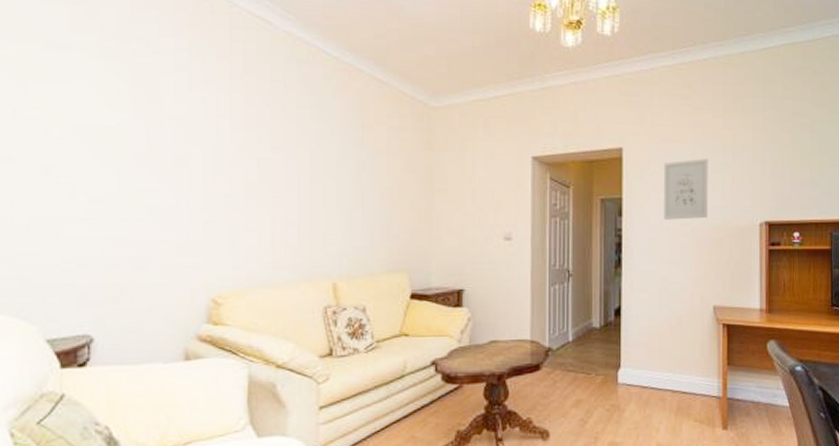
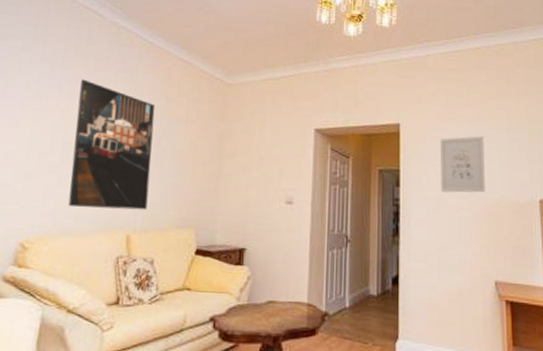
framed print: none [257,105,352,256] -> present [68,79,155,210]

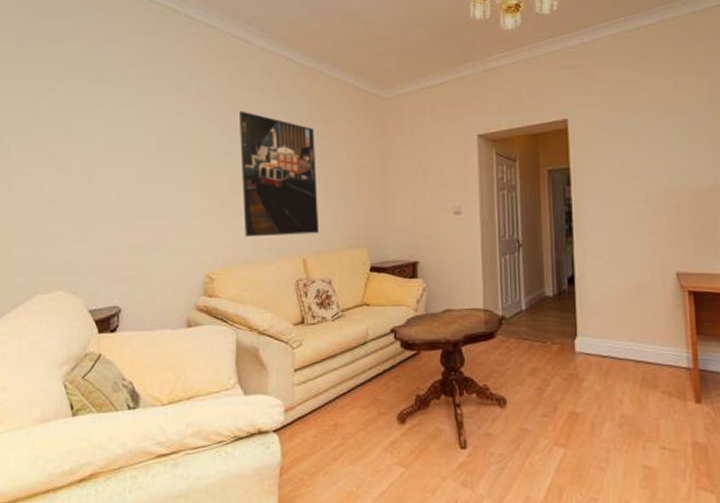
wall art: present [441,136,485,193] -> none [613,122,664,186]

